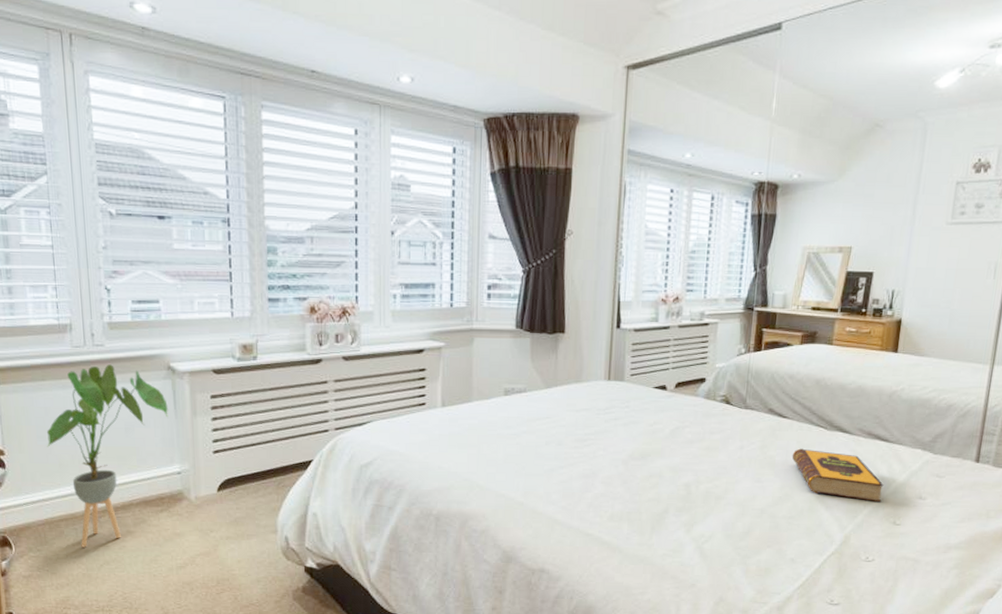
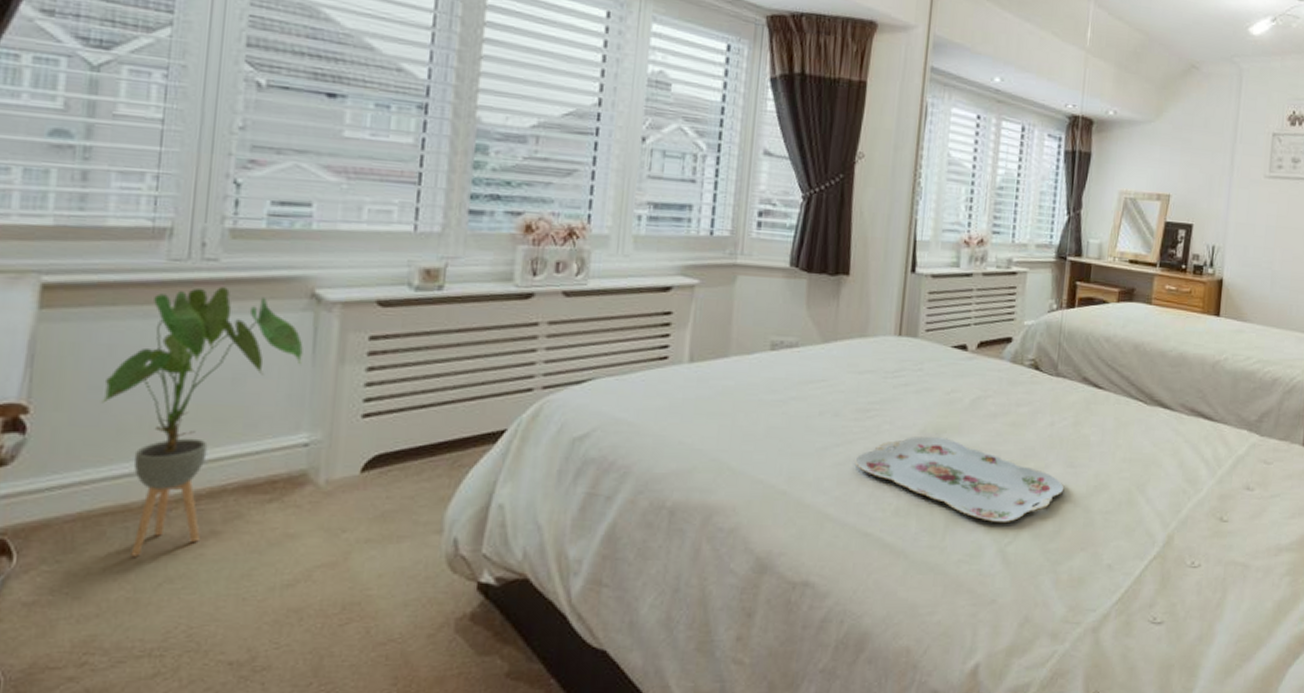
serving tray: none [576,459,753,526] -> present [854,436,1065,523]
hardback book: present [792,448,884,503] -> none [1108,426,1209,494]

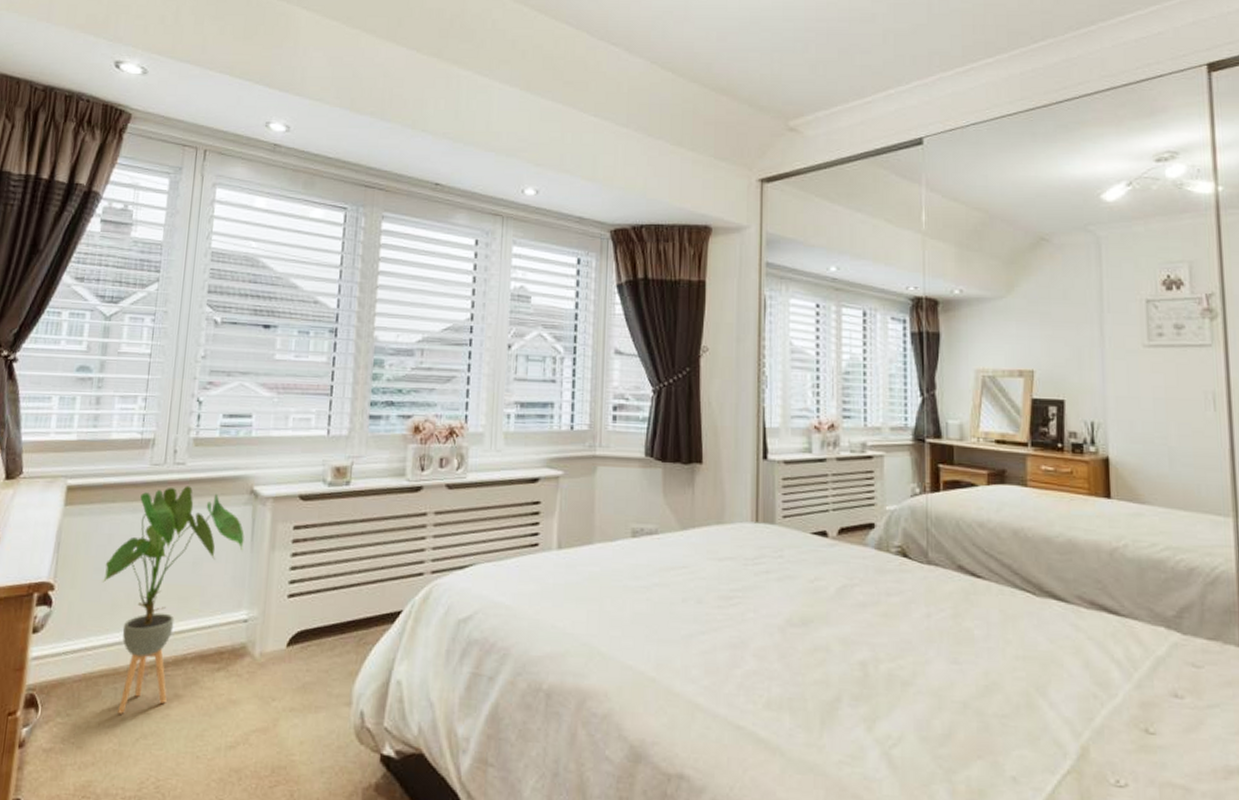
serving tray: present [854,436,1065,523] -> none [721,625,950,723]

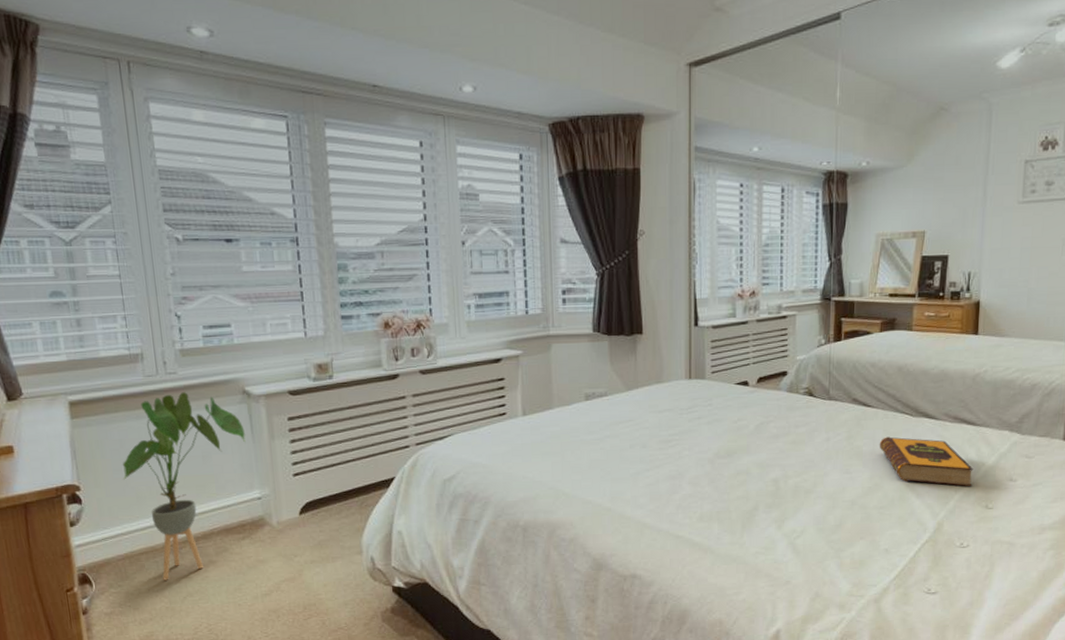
hardback book: none [995,619,1124,700] -> present [879,436,973,487]

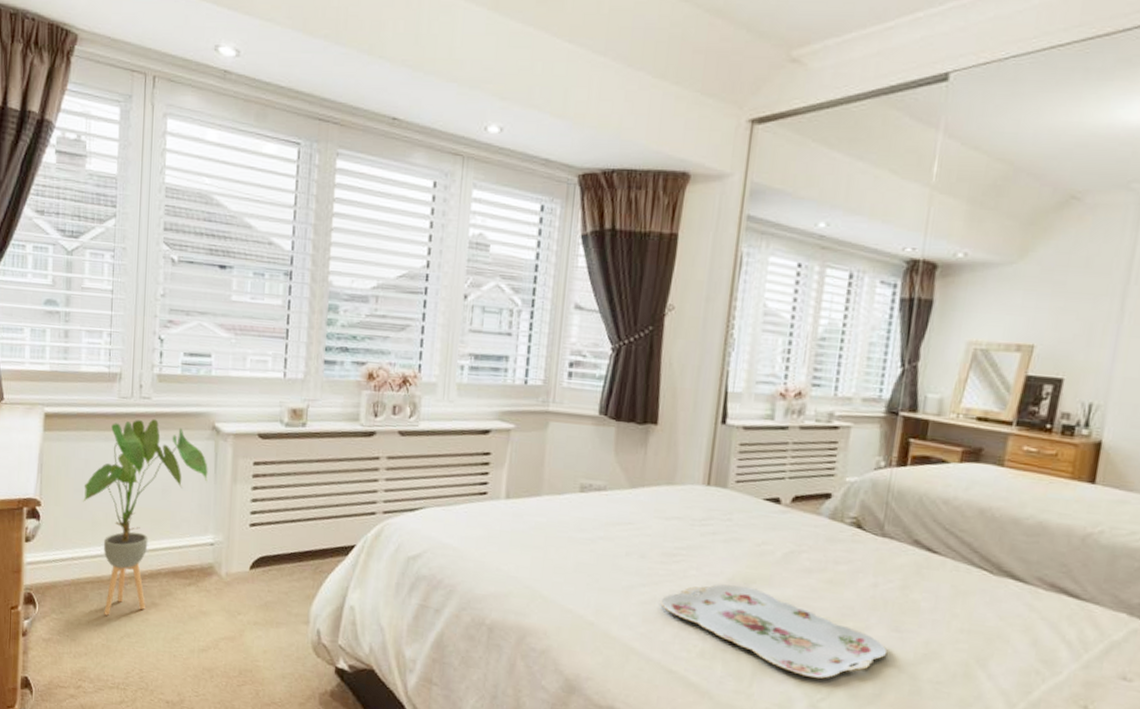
serving tray: none [663,457,842,522] -> present [660,584,888,680]
hardback book: present [879,436,973,487] -> none [943,594,1072,678]

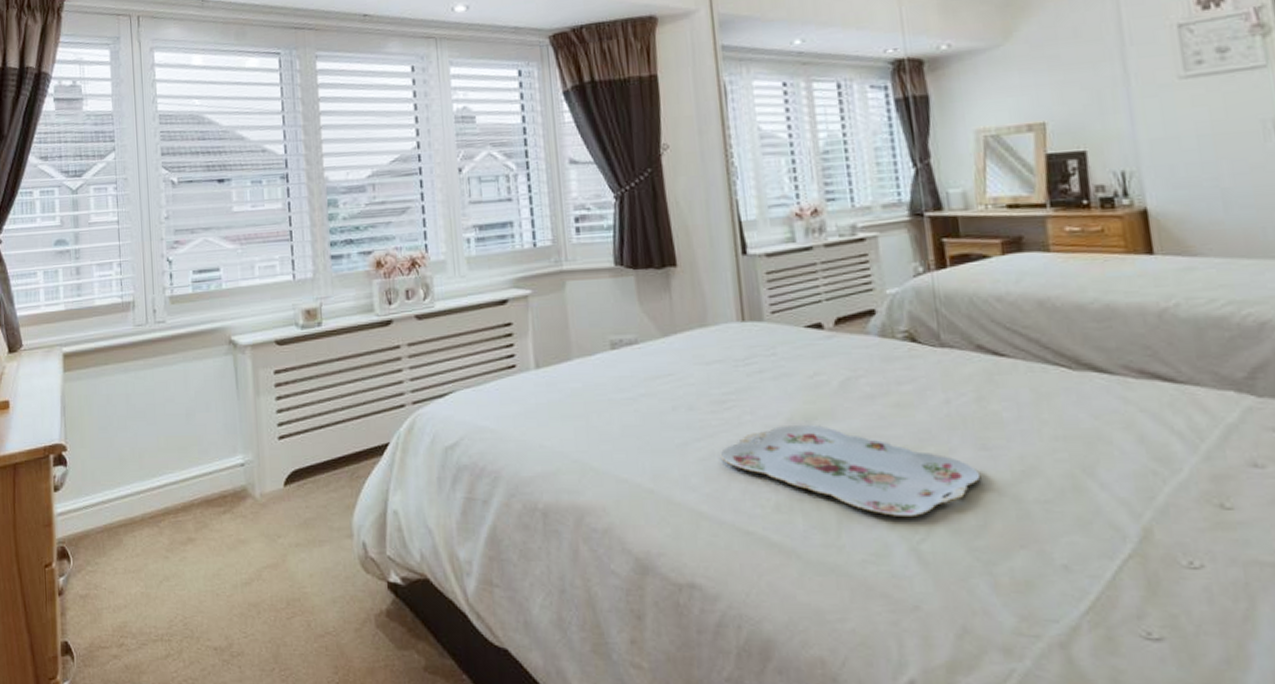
house plant: present [83,419,208,616] -> none [108,342,230,560]

